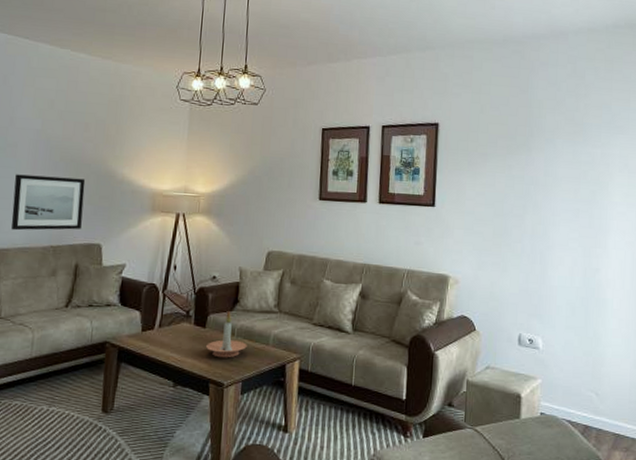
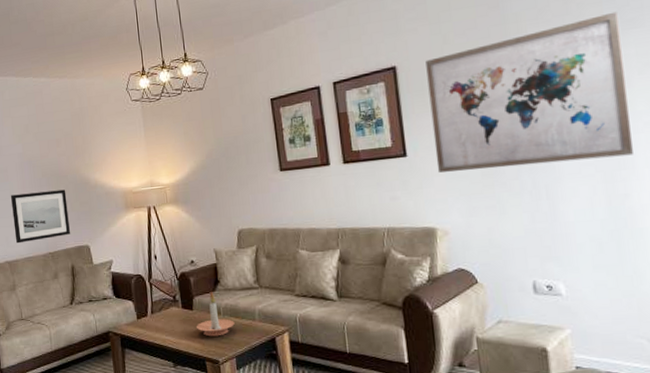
wall art: none [458,117,611,237] -> present [425,11,633,173]

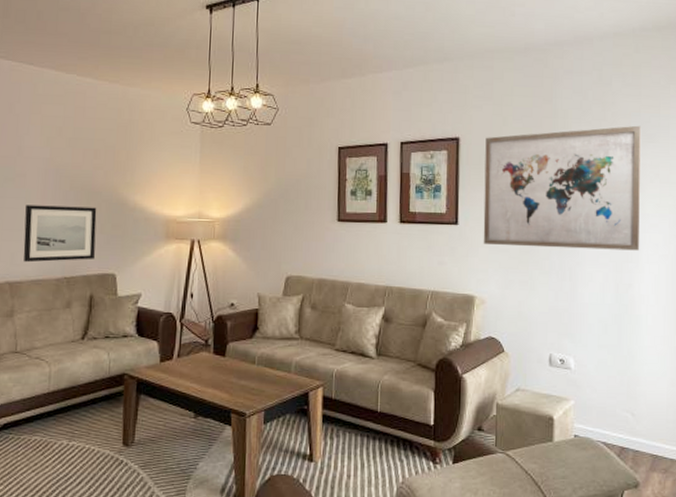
candle holder: present [197,292,235,337] -> none [227,339,268,387]

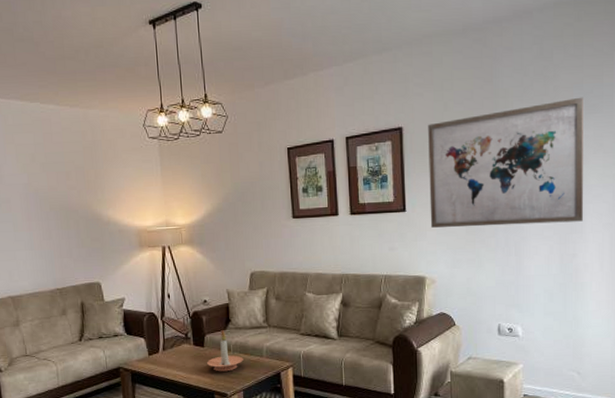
wall art: present [23,205,97,263] -> none [14,224,80,278]
candle holder: none [227,339,268,387] -> present [207,330,243,372]

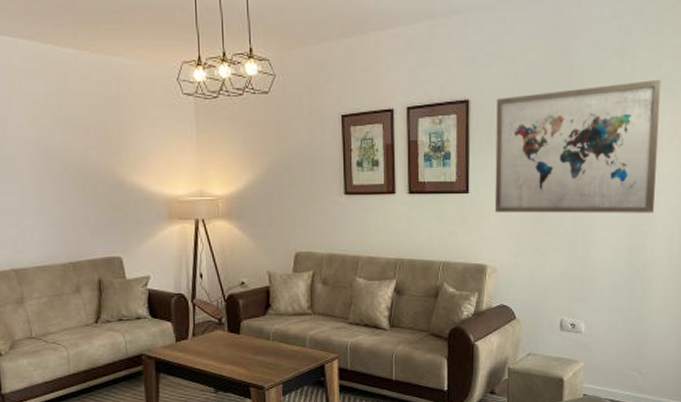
candle holder: present [207,330,243,372] -> none [243,316,284,362]

